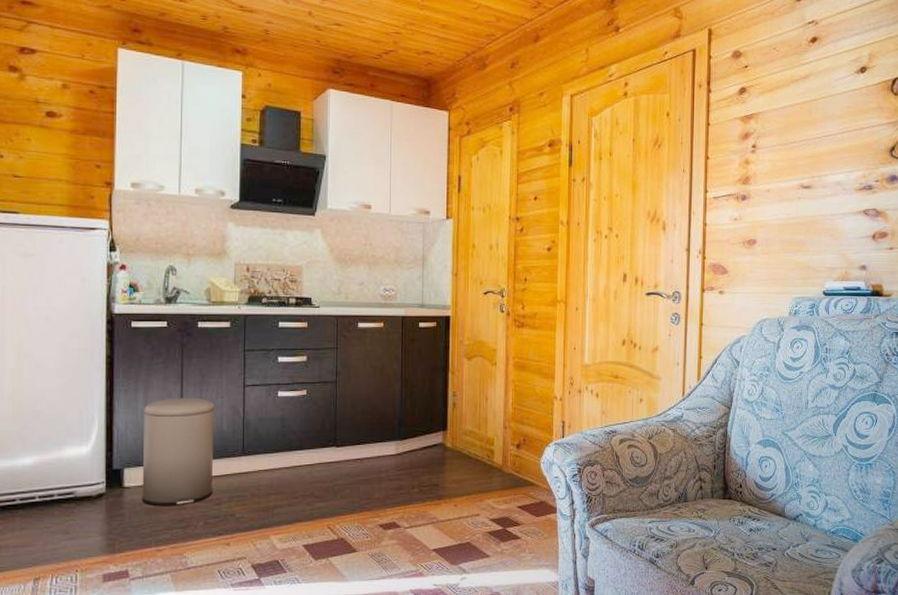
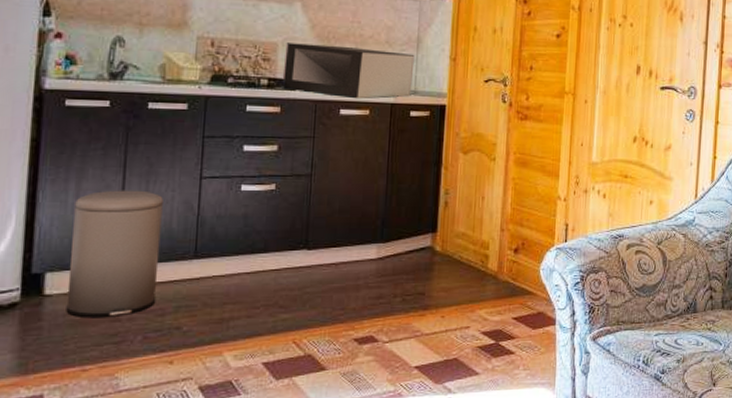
microwave: none [307,266,421,313] -> present [282,43,415,99]

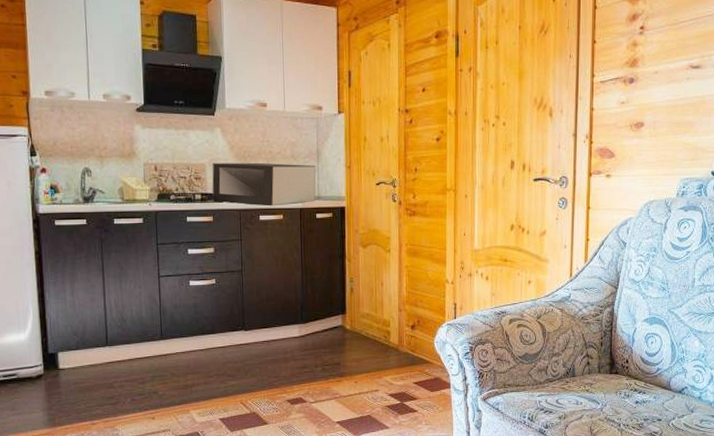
pedal bin: present [66,190,163,318] -> none [71,288,136,386]

